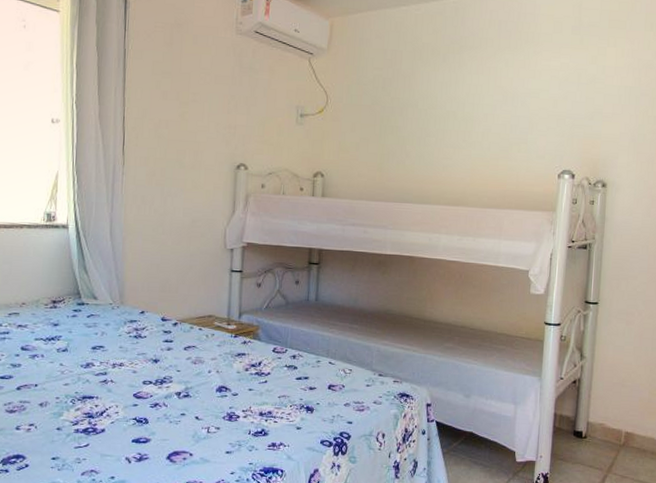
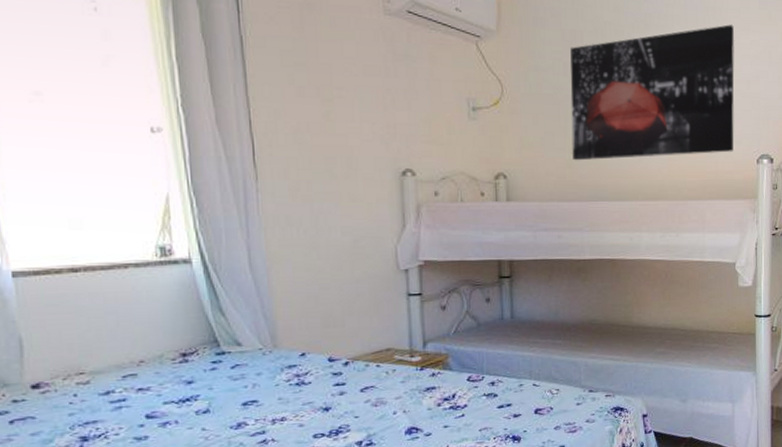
wall art: none [383,48,545,166] -> present [570,24,735,161]

